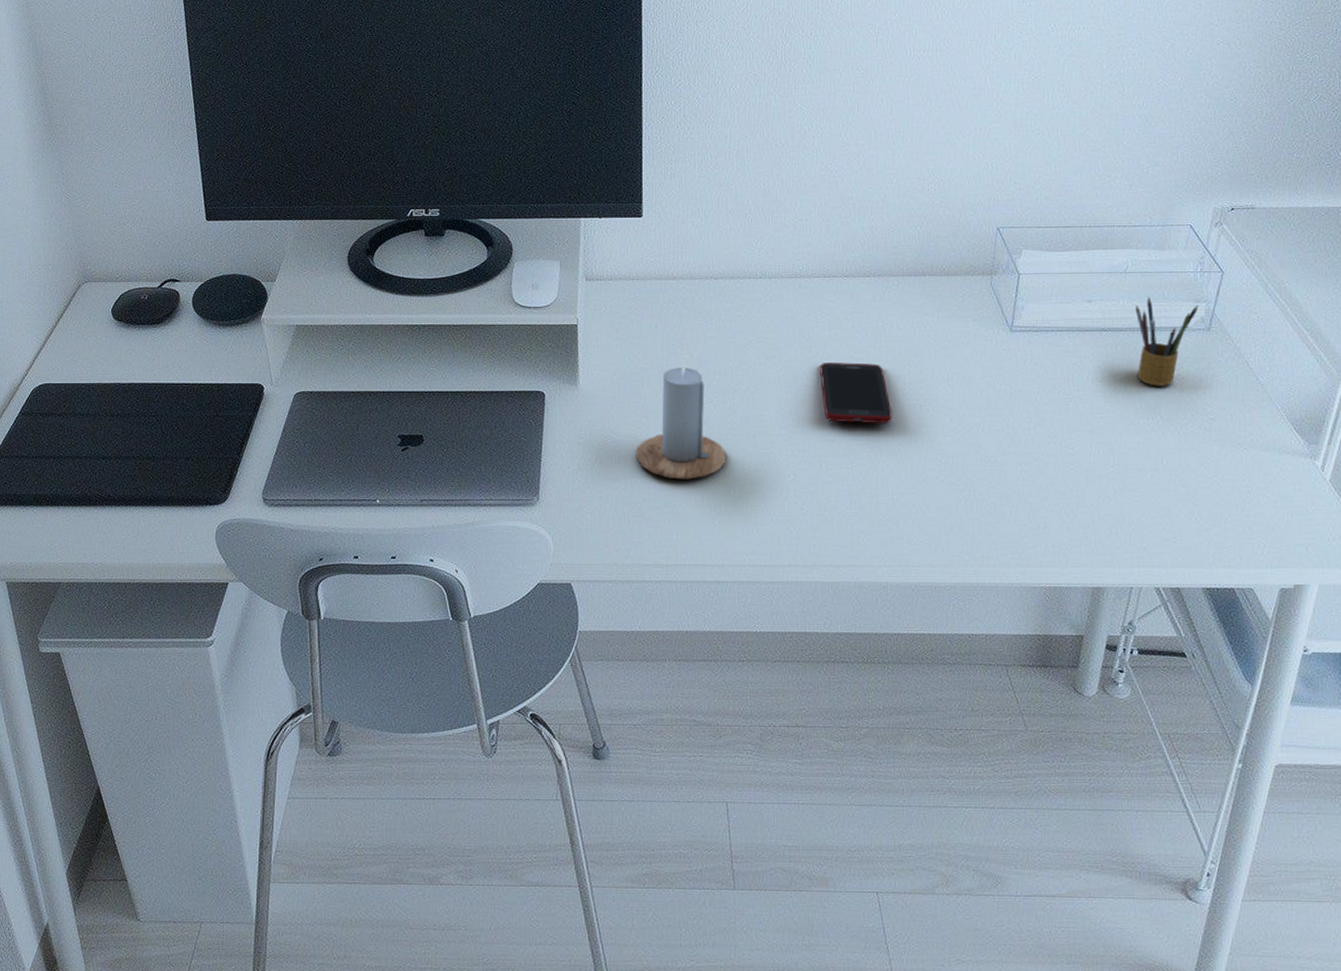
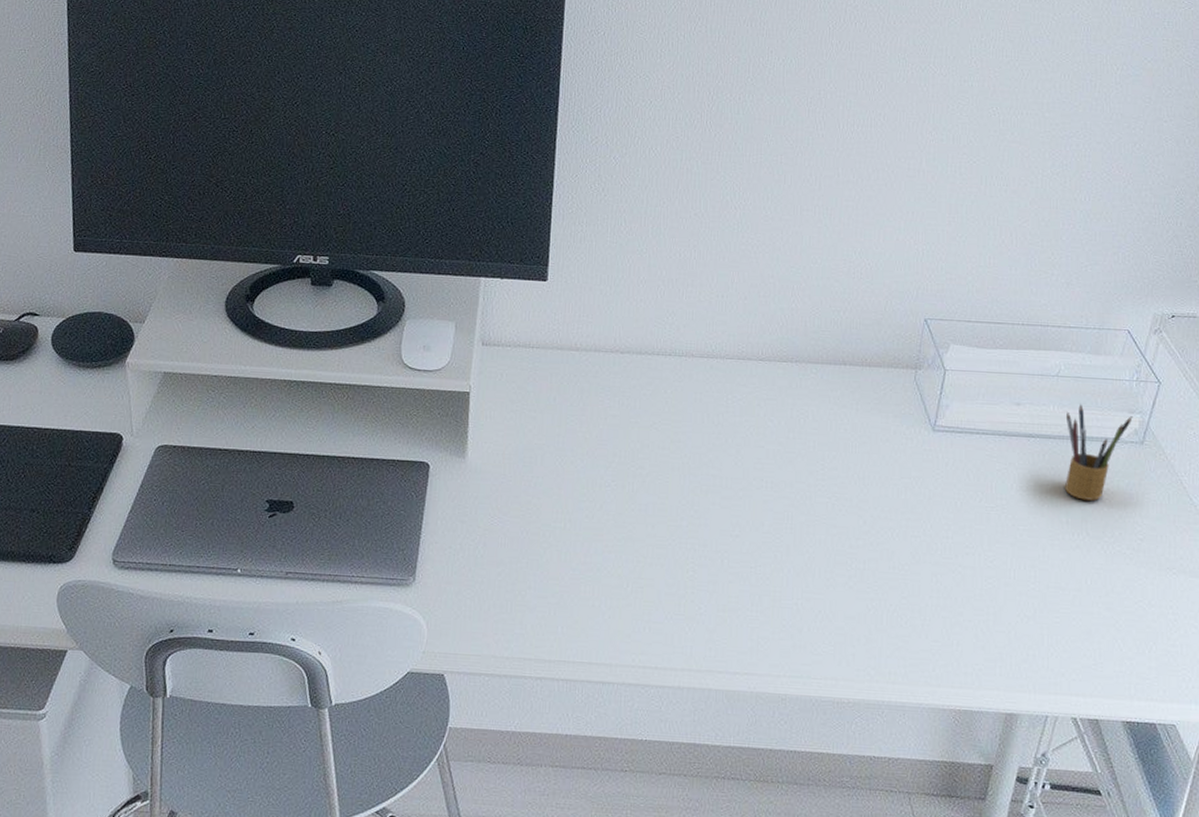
candle: present [635,342,726,480] -> none [523,419,622,569]
cell phone: present [820,363,893,424] -> none [727,451,802,522]

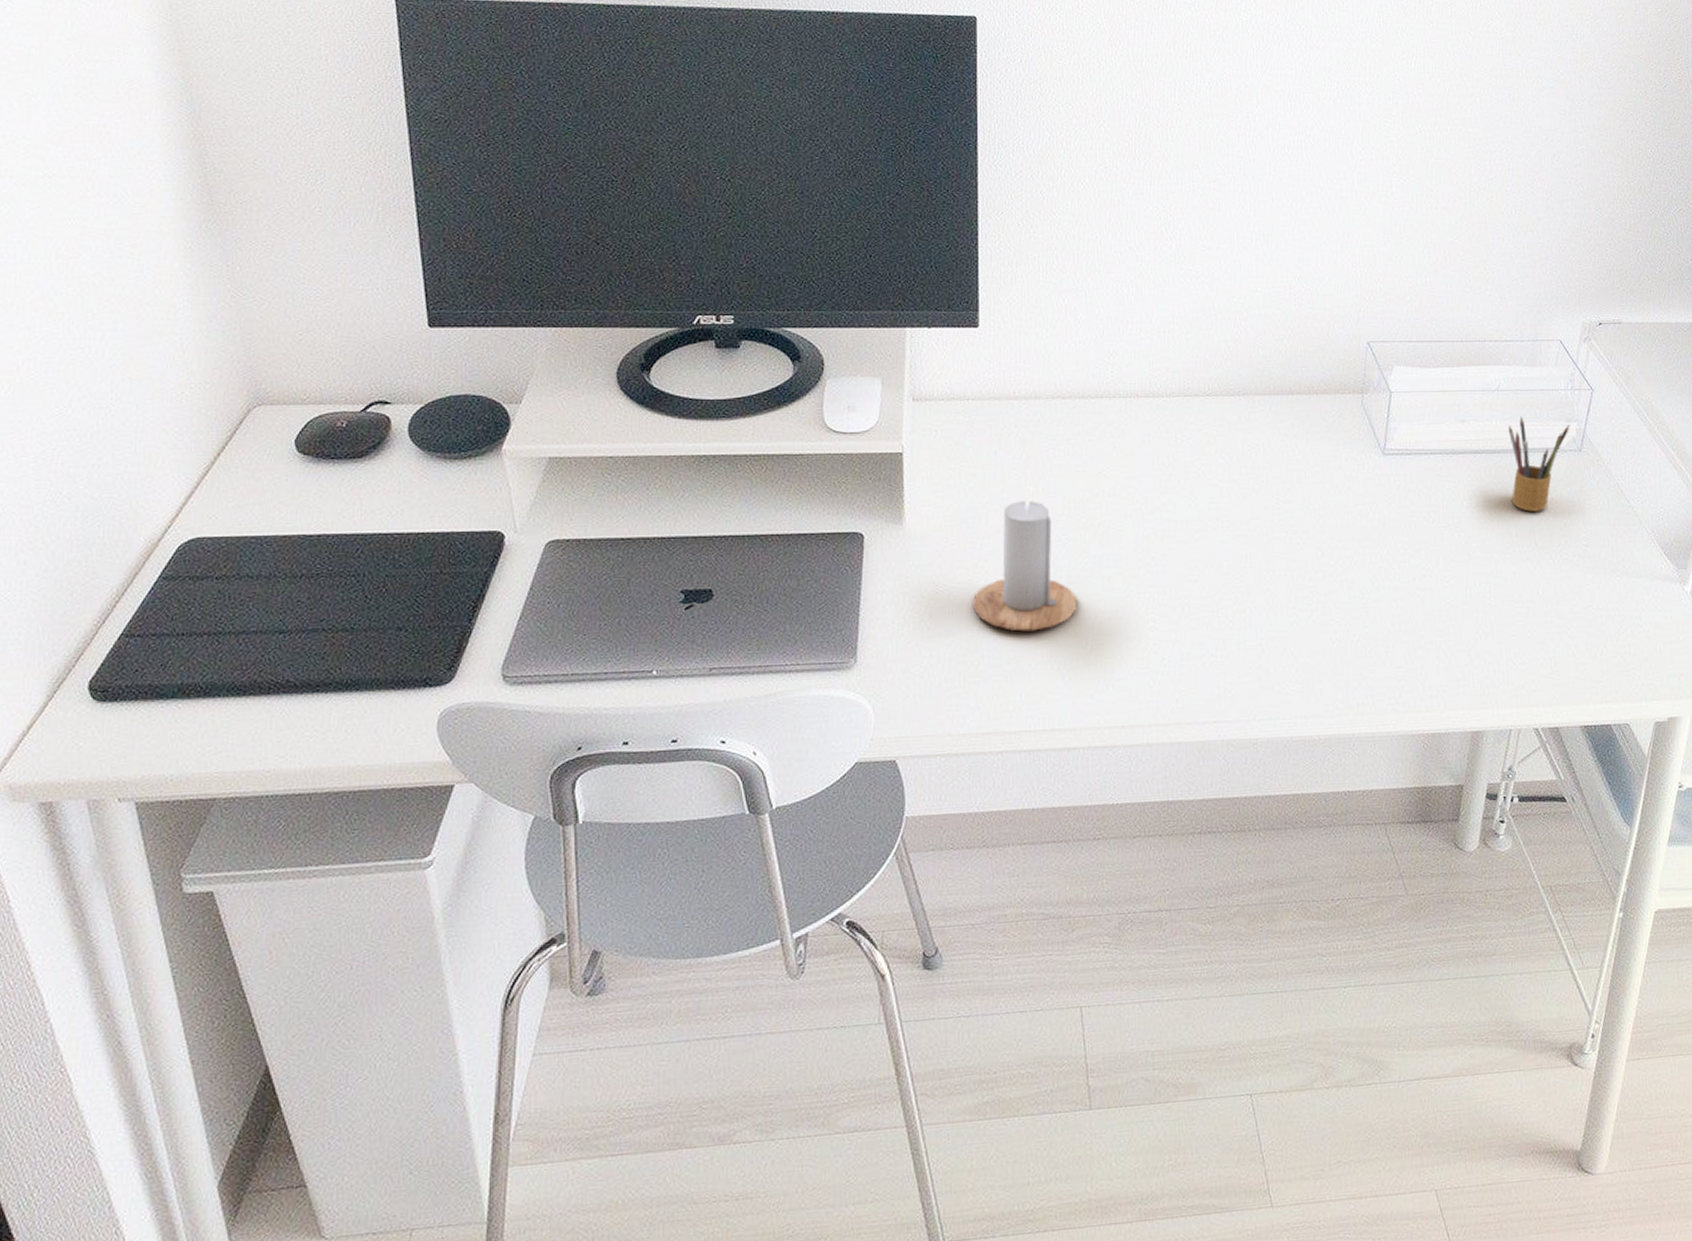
candle: none [523,419,622,569] -> present [972,472,1077,631]

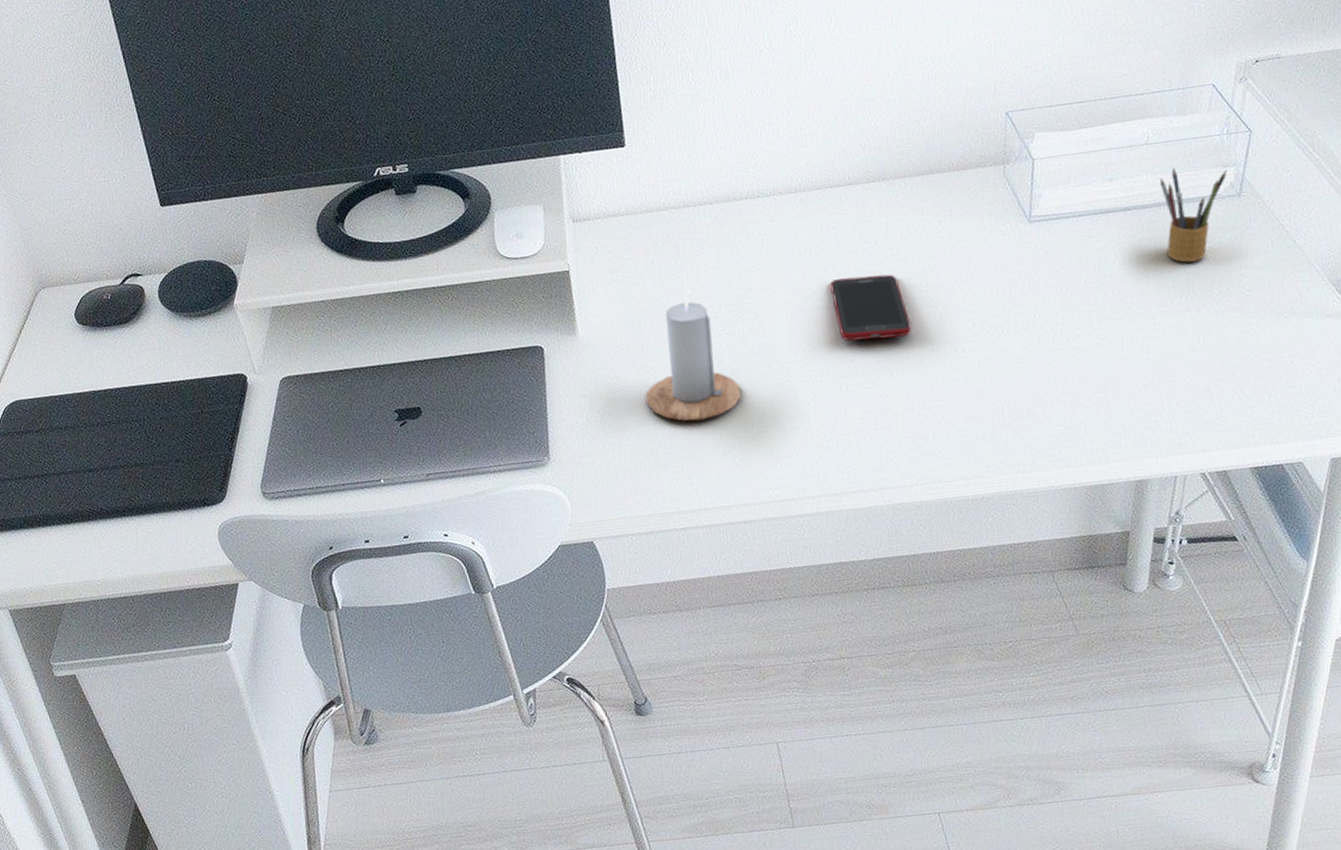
cell phone: none [1181,492,1260,561] -> present [830,274,912,341]

